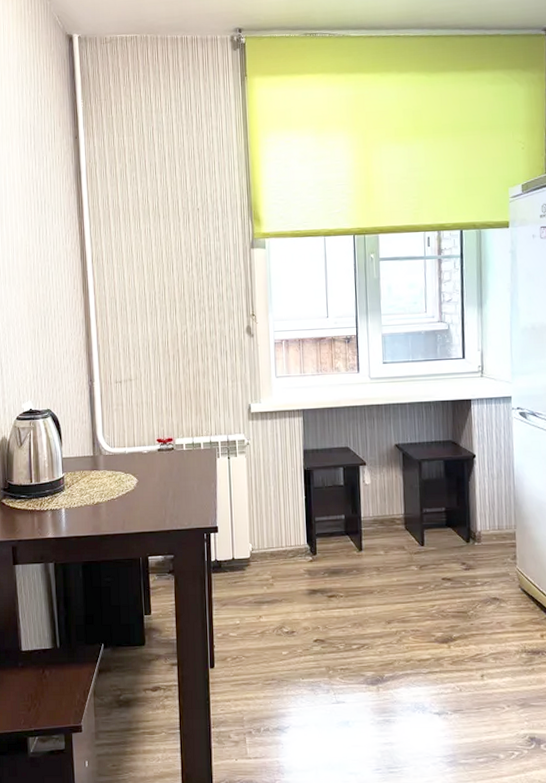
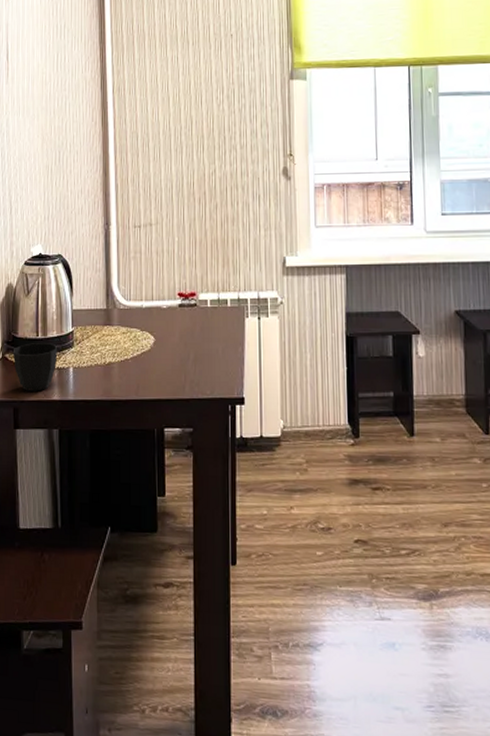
cup: none [9,488,51,531] -> present [12,343,58,392]

